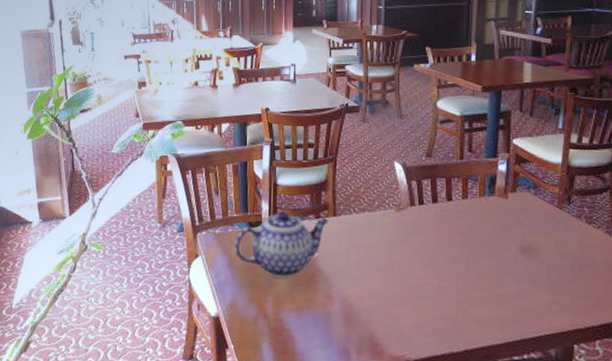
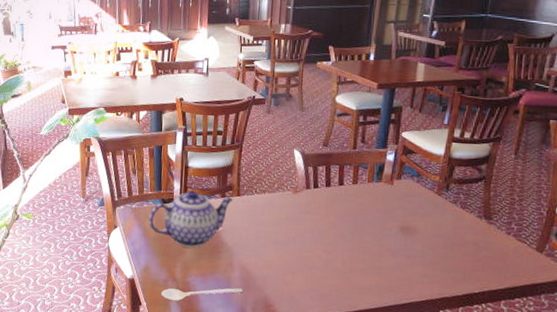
stirrer: none [251,324,344,342] -> present [161,288,243,301]

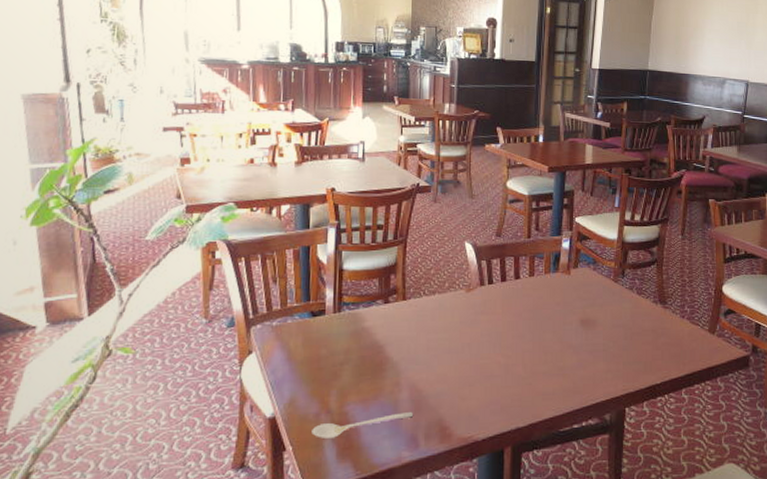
teapot: present [149,190,233,248] -> none [294,297,398,369]

